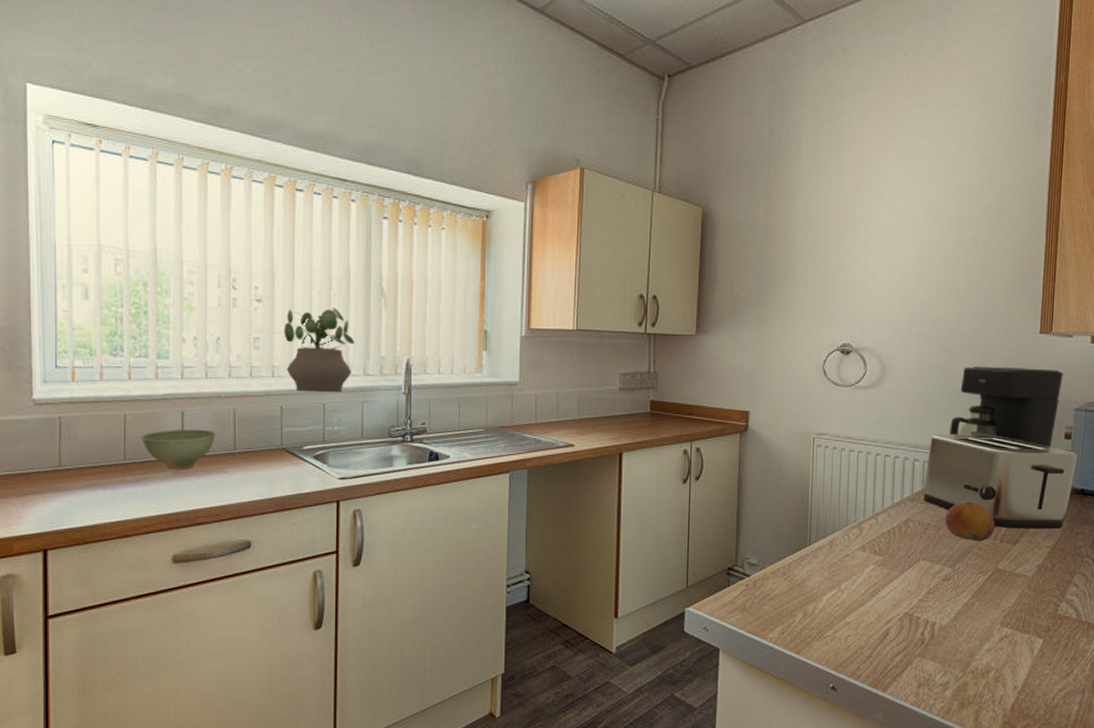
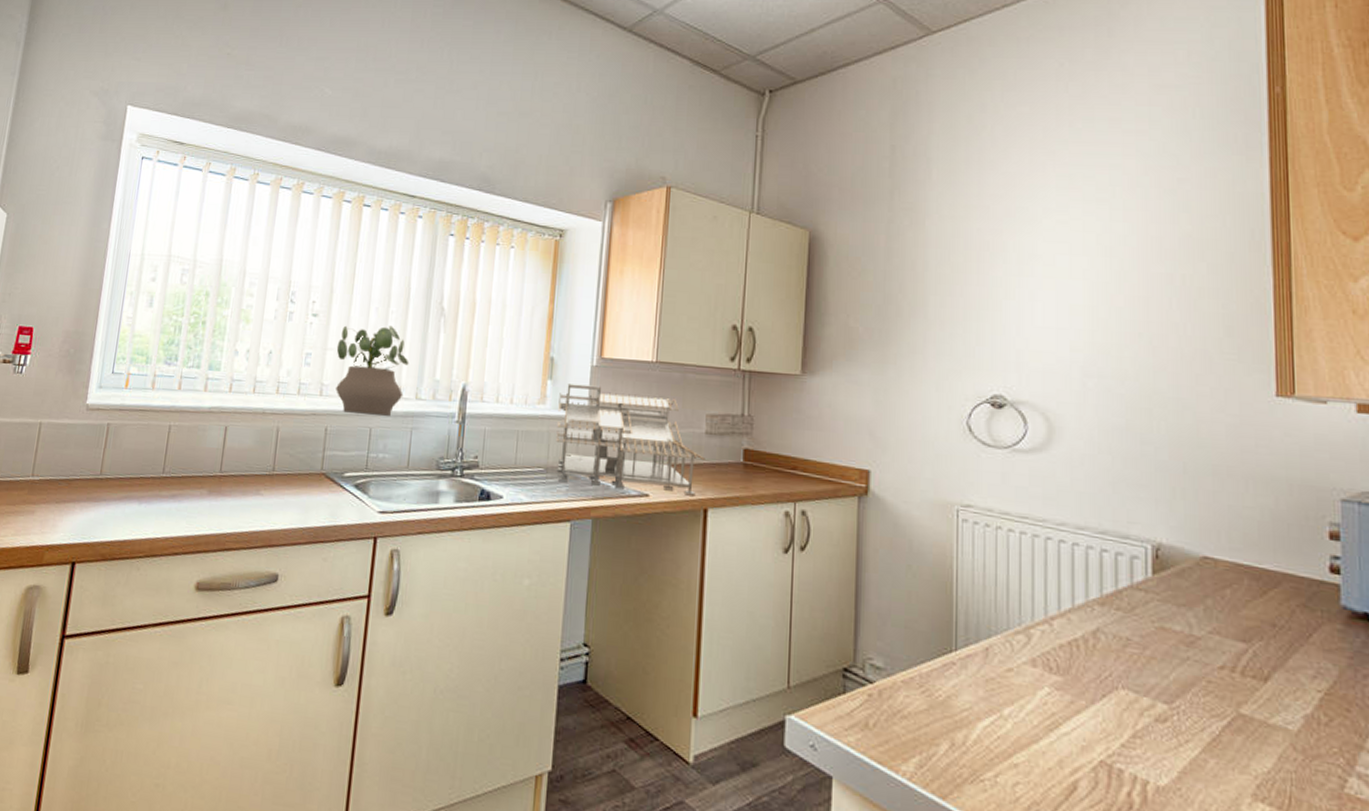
bowl: present [141,429,216,470] -> none [182,445,257,489]
dish rack: none [493,353,619,444] -> present [556,383,705,498]
toaster: present [923,433,1078,530] -> none [1117,518,1353,667]
fruit: present [944,501,995,542] -> none [1152,613,1232,673]
coffee maker: present [950,366,1063,448] -> none [1151,433,1318,550]

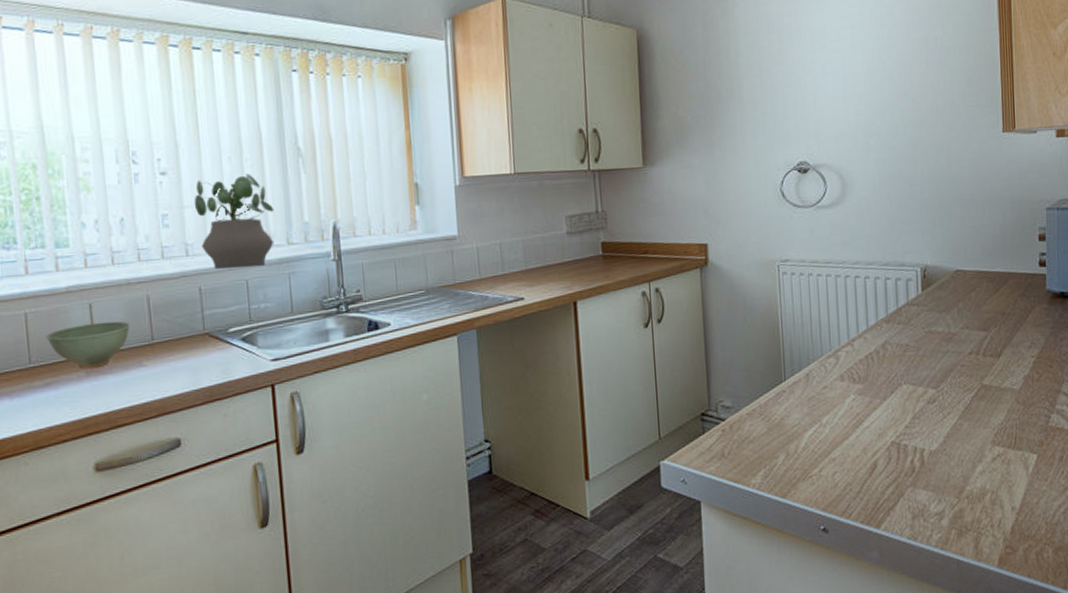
bowl: none [182,445,257,489] -> present [46,321,130,369]
dish rack: present [556,383,705,498] -> none [428,204,569,301]

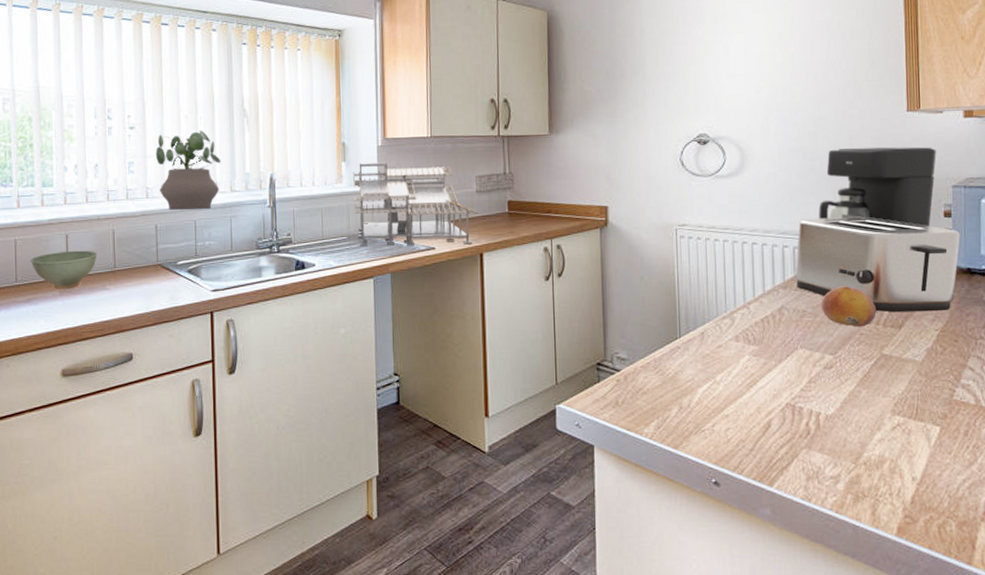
dish rack: none [428,204,569,301] -> present [353,162,478,247]
toaster: none [897,244,1054,342] -> present [795,217,960,313]
coffee maker: none [919,169,1031,252] -> present [818,146,937,227]
fruit: none [923,317,977,359] -> present [821,286,877,327]

